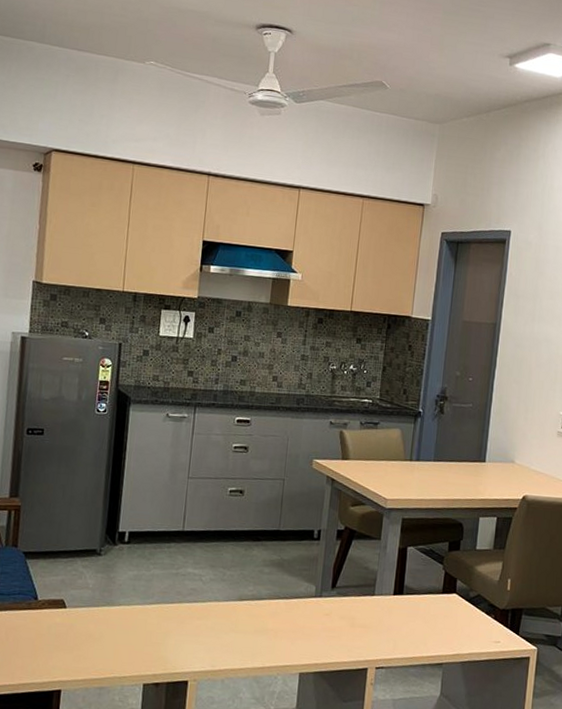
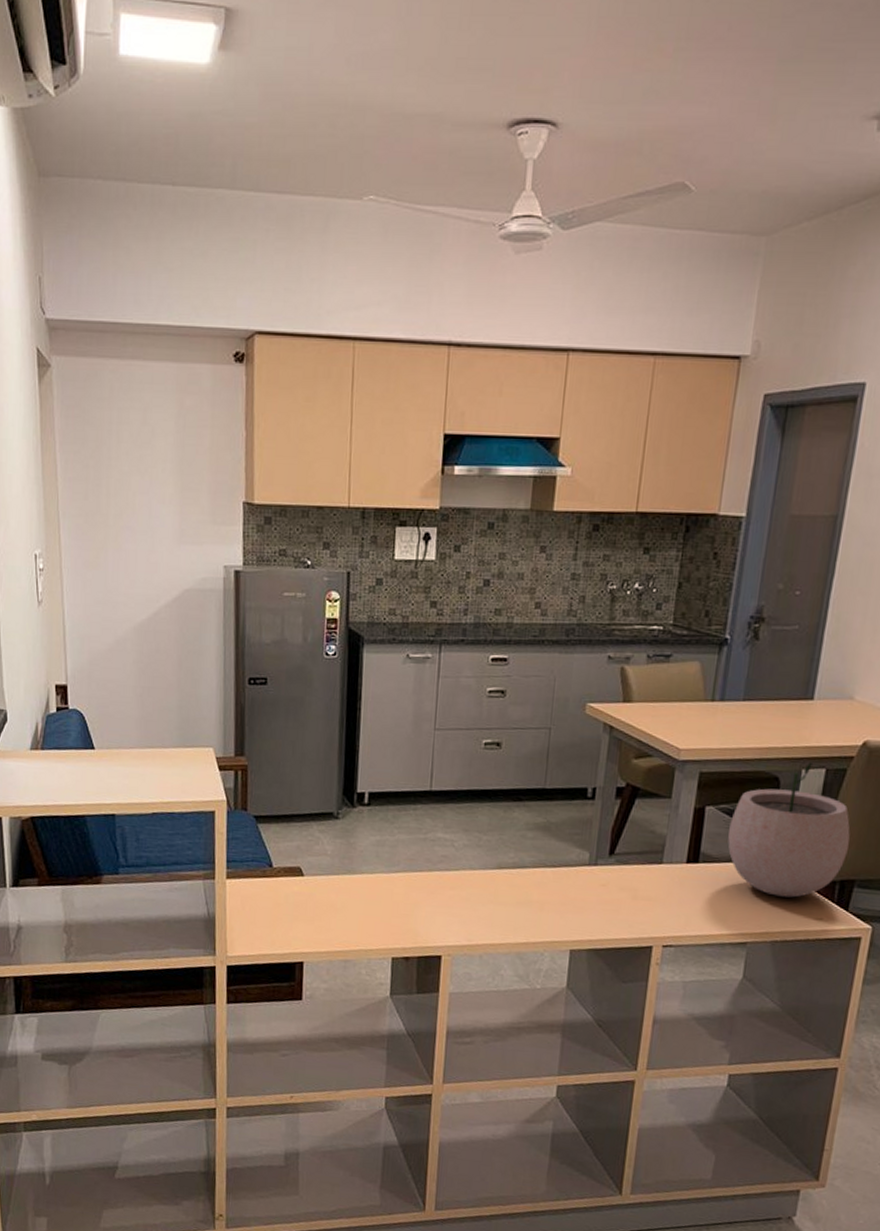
plant pot: none [425,512,517,624] -> present [728,762,850,898]

